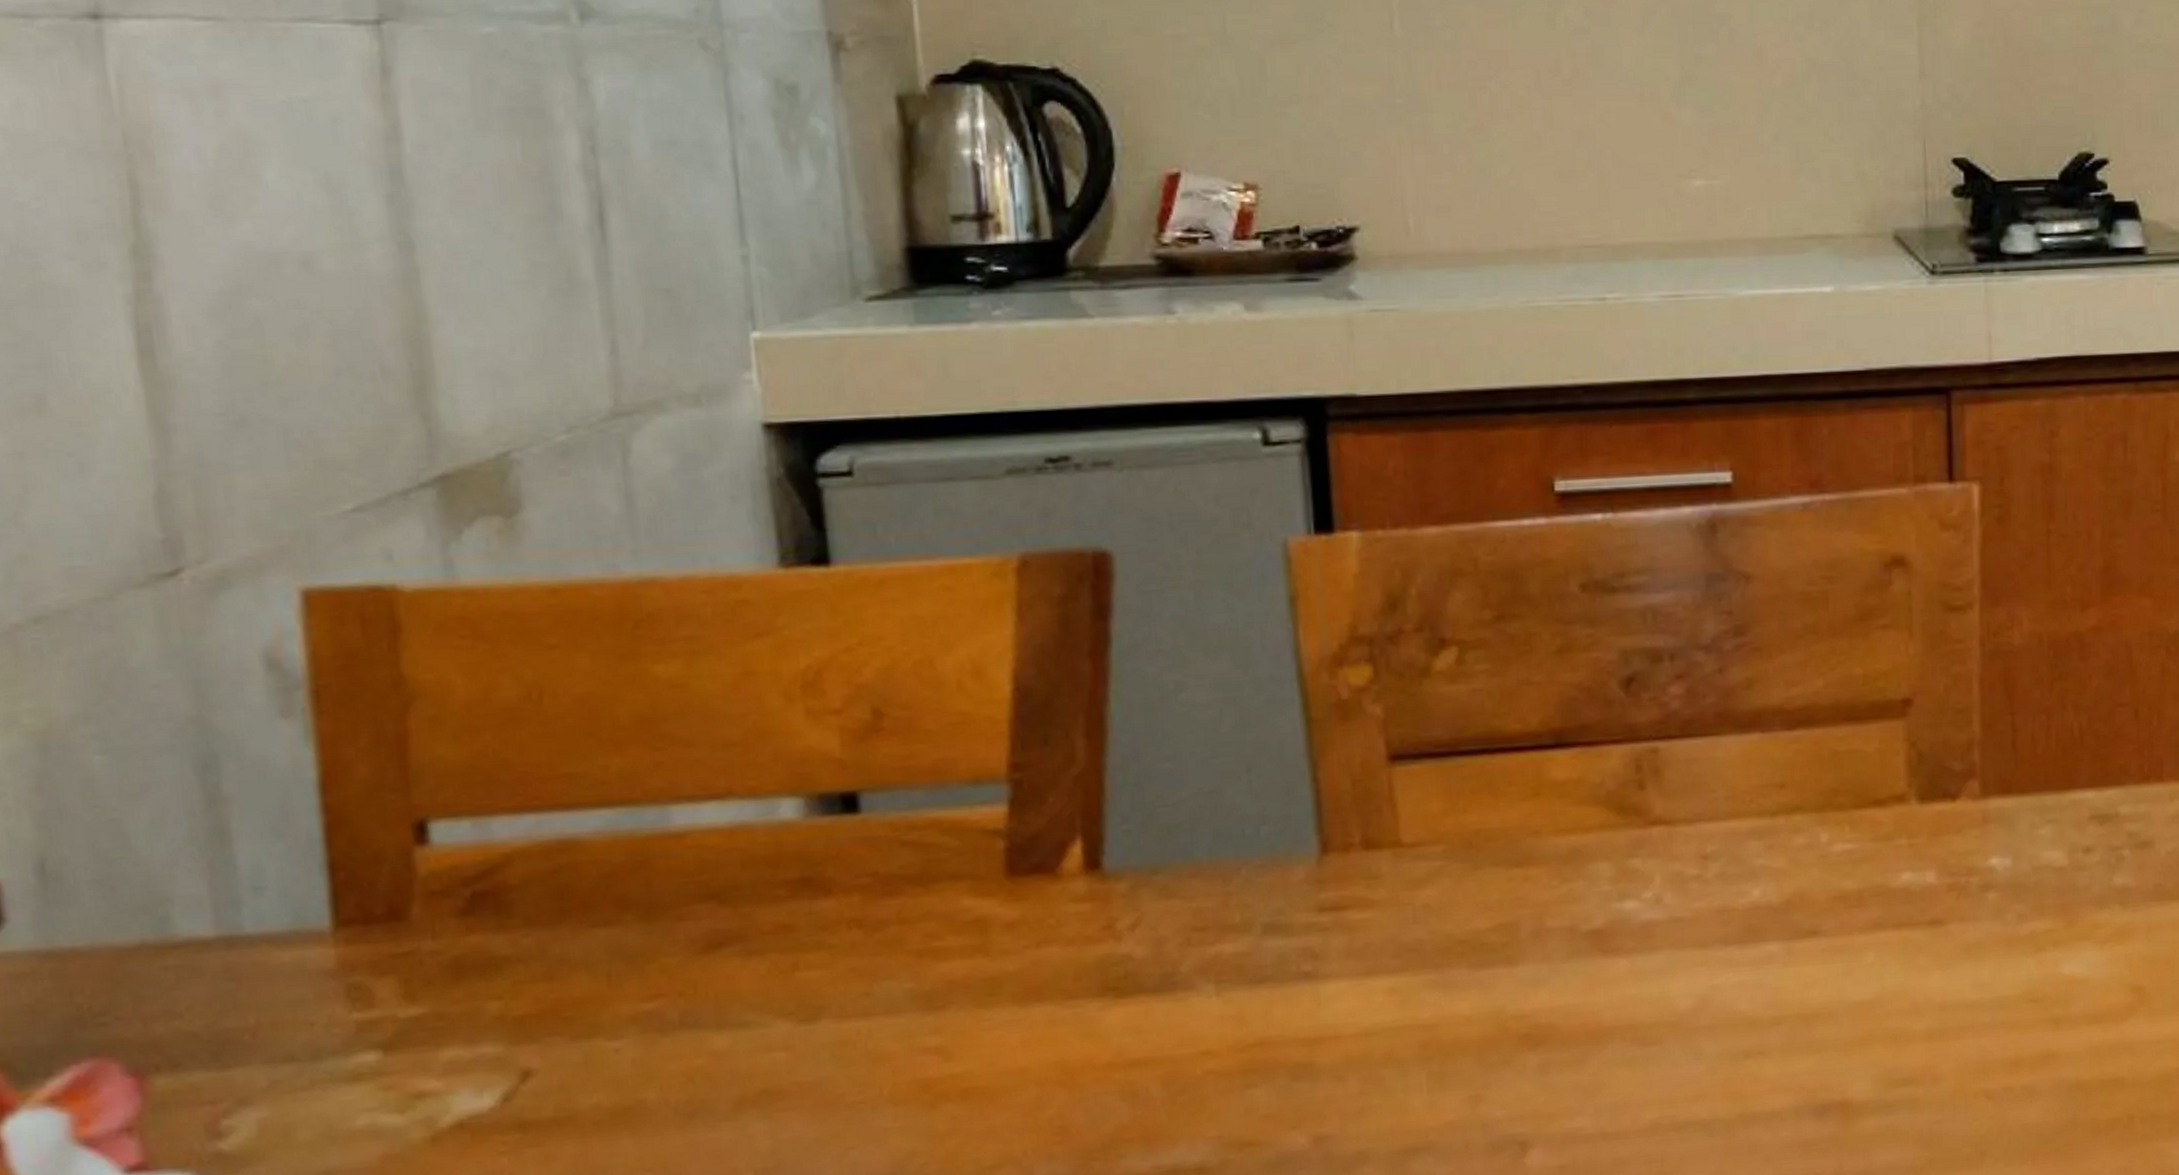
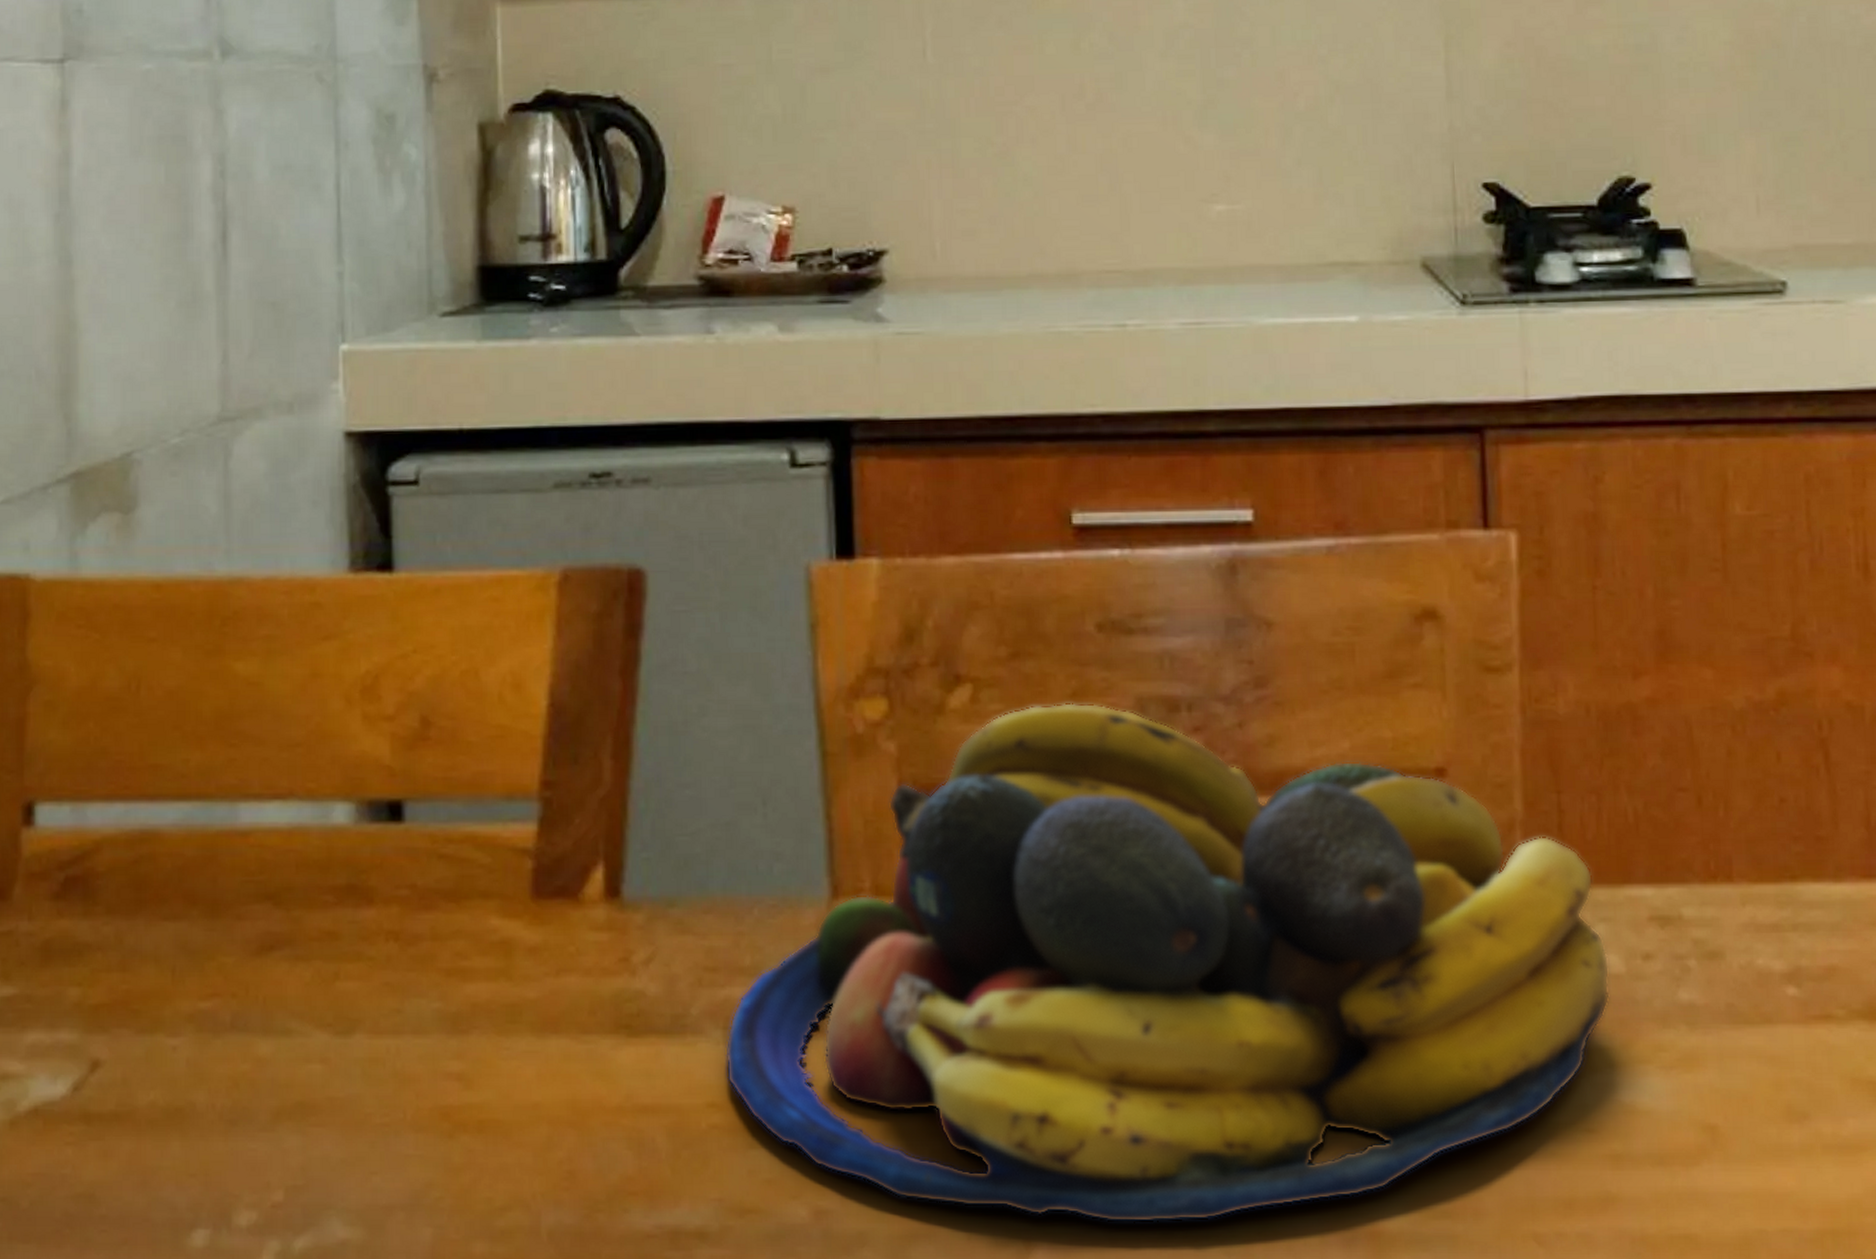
fruit bowl: none [1217,658,2055,1121] -> present [724,702,1610,1223]

